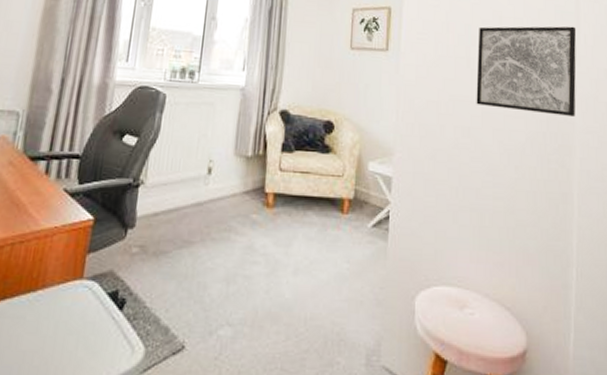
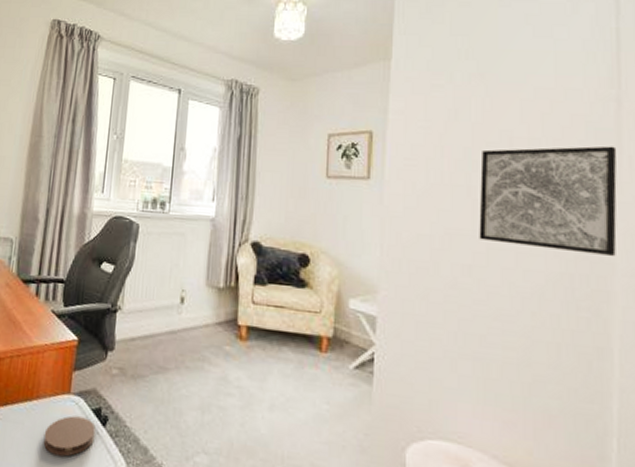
coaster: none [48,303,111,349] -> present [43,416,96,457]

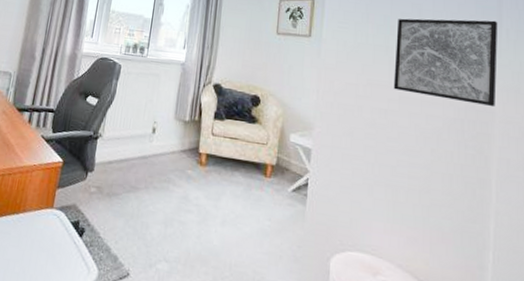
coaster: present [43,416,96,457] -> none [26,227,74,264]

